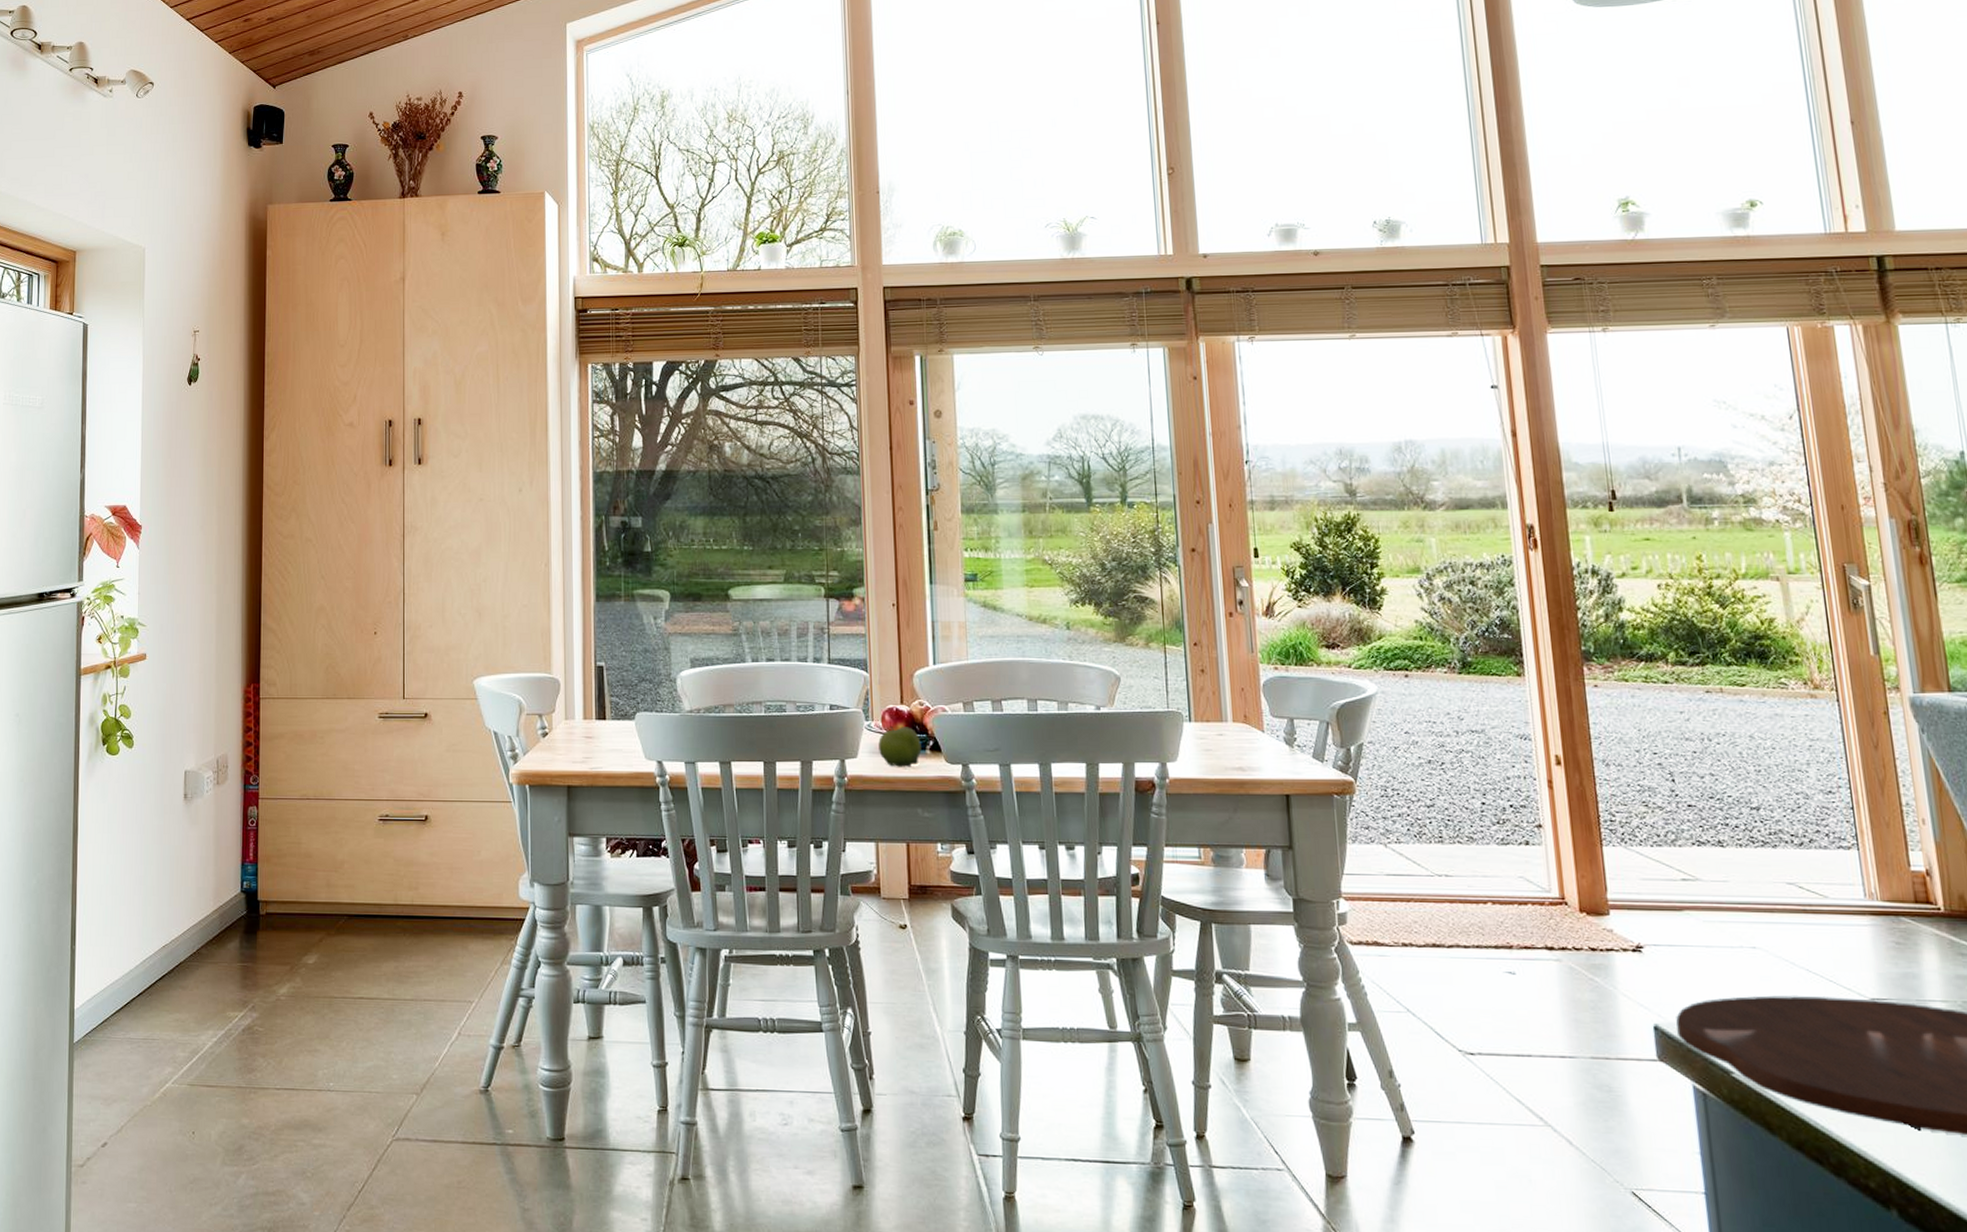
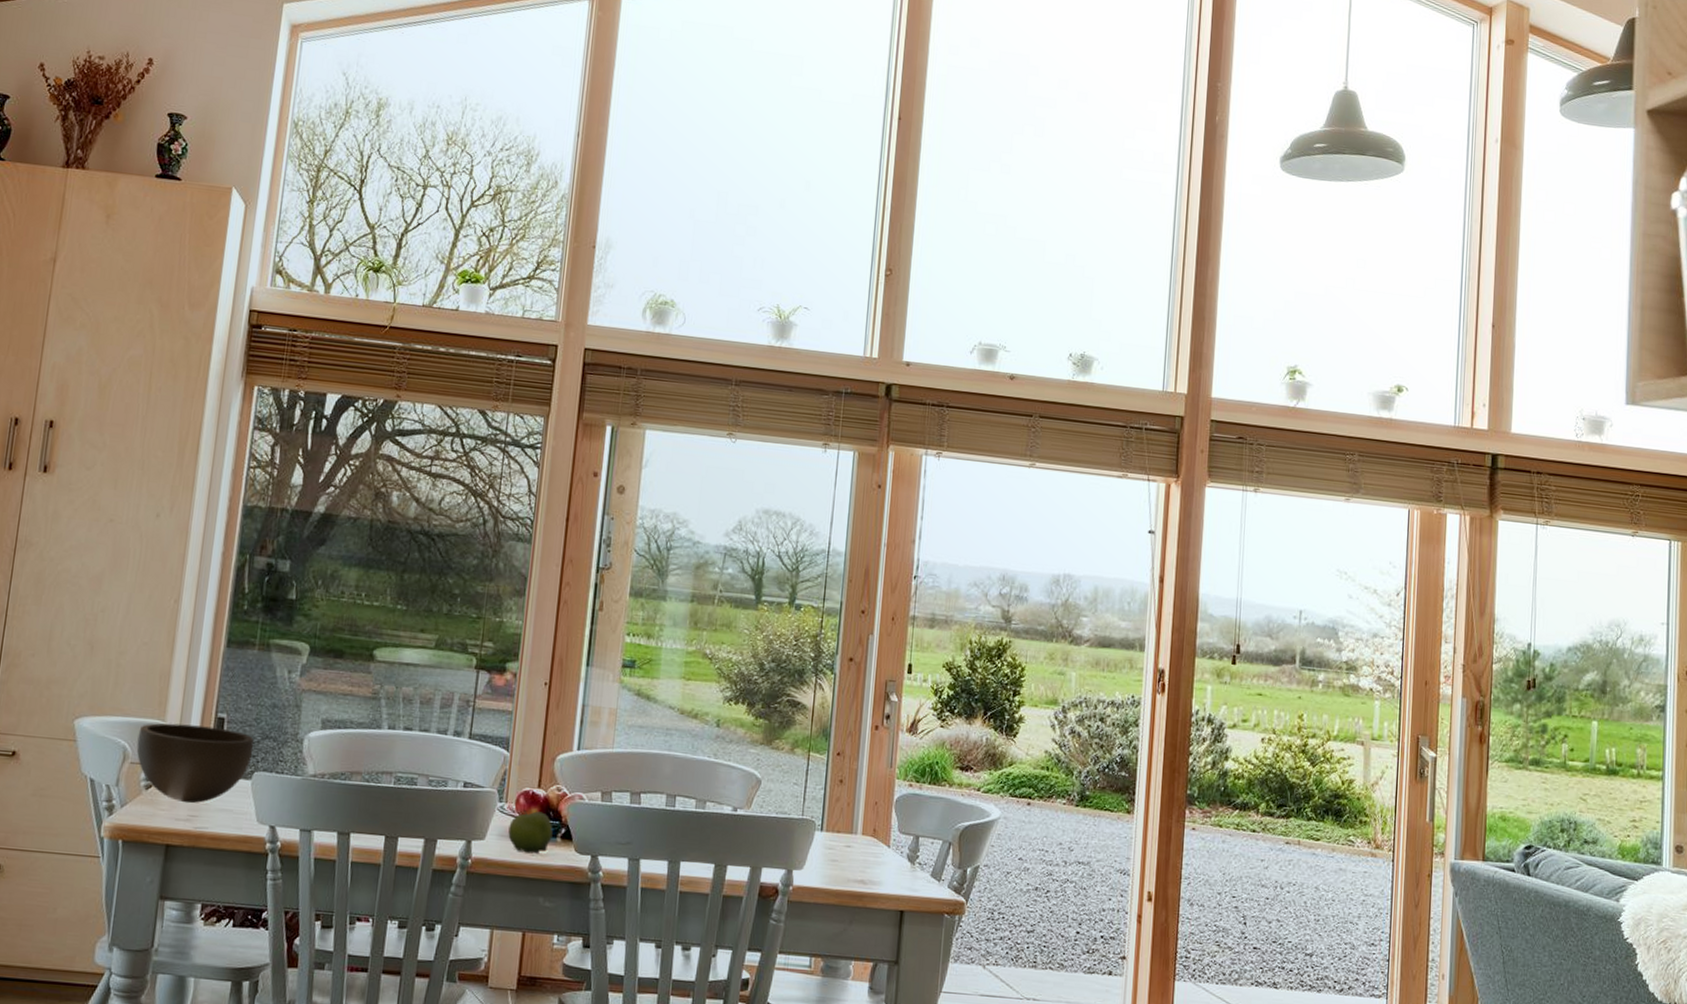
bowl: none [530,675,633,747] -> present [136,723,254,804]

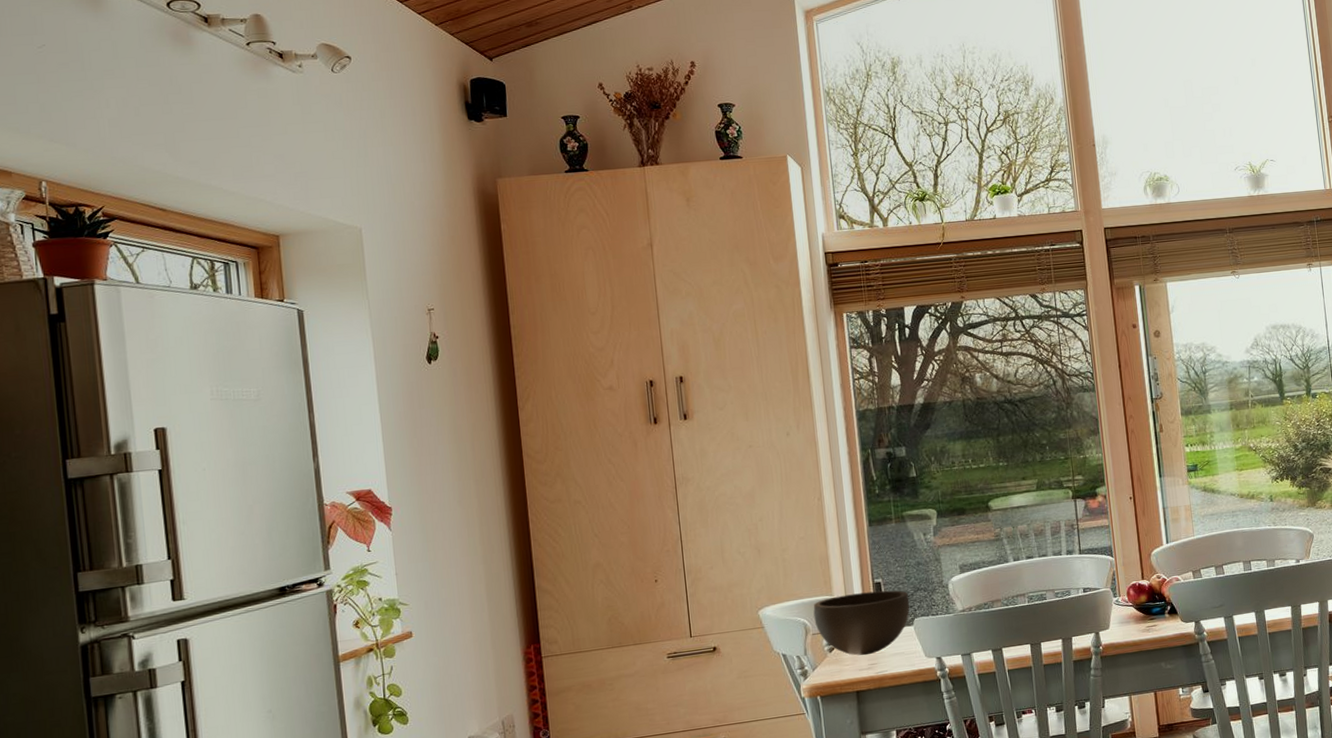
fruit: present [508,809,553,854] -> none [1126,597,1162,632]

